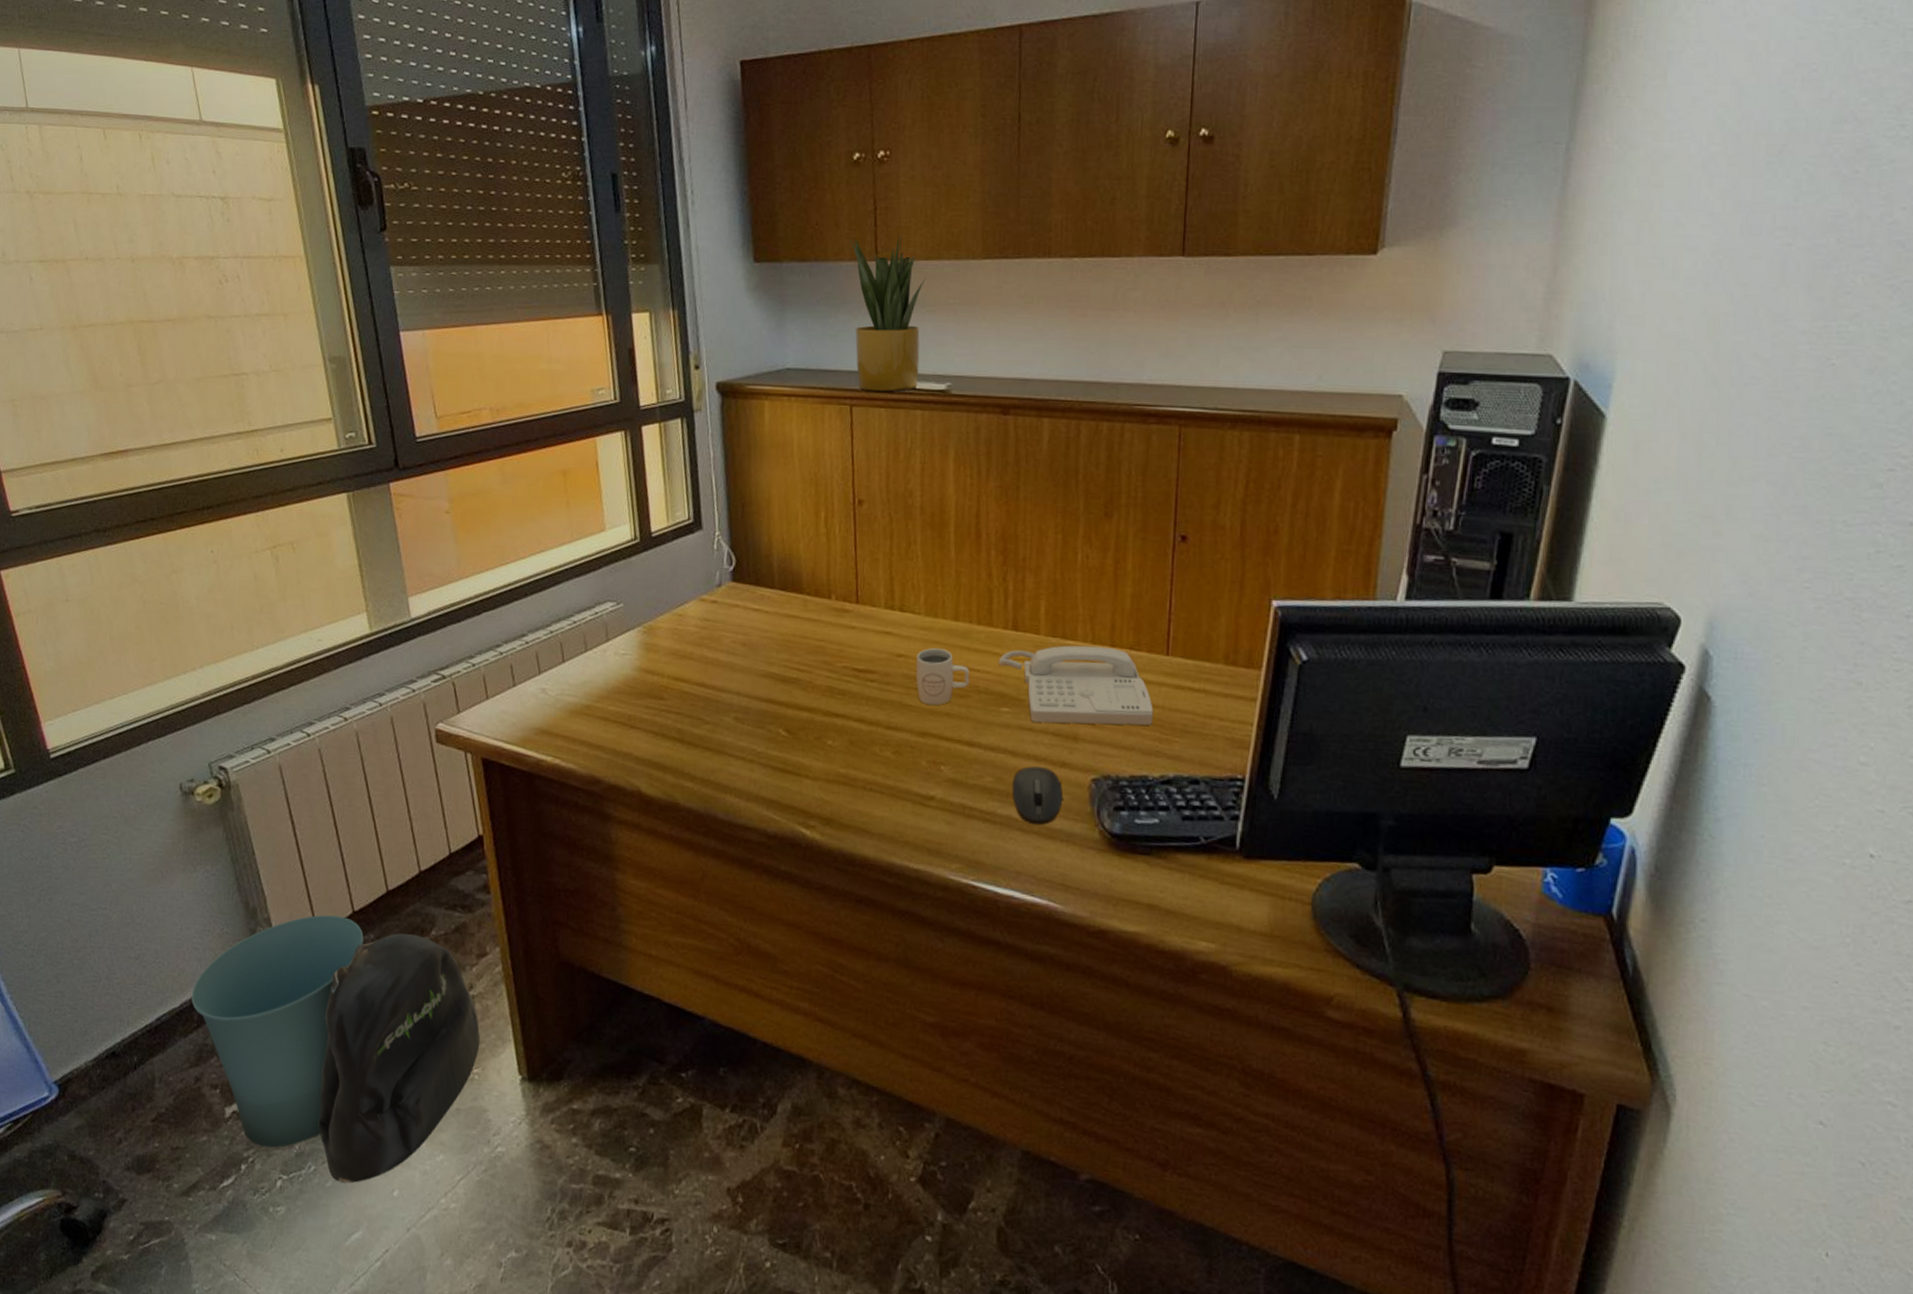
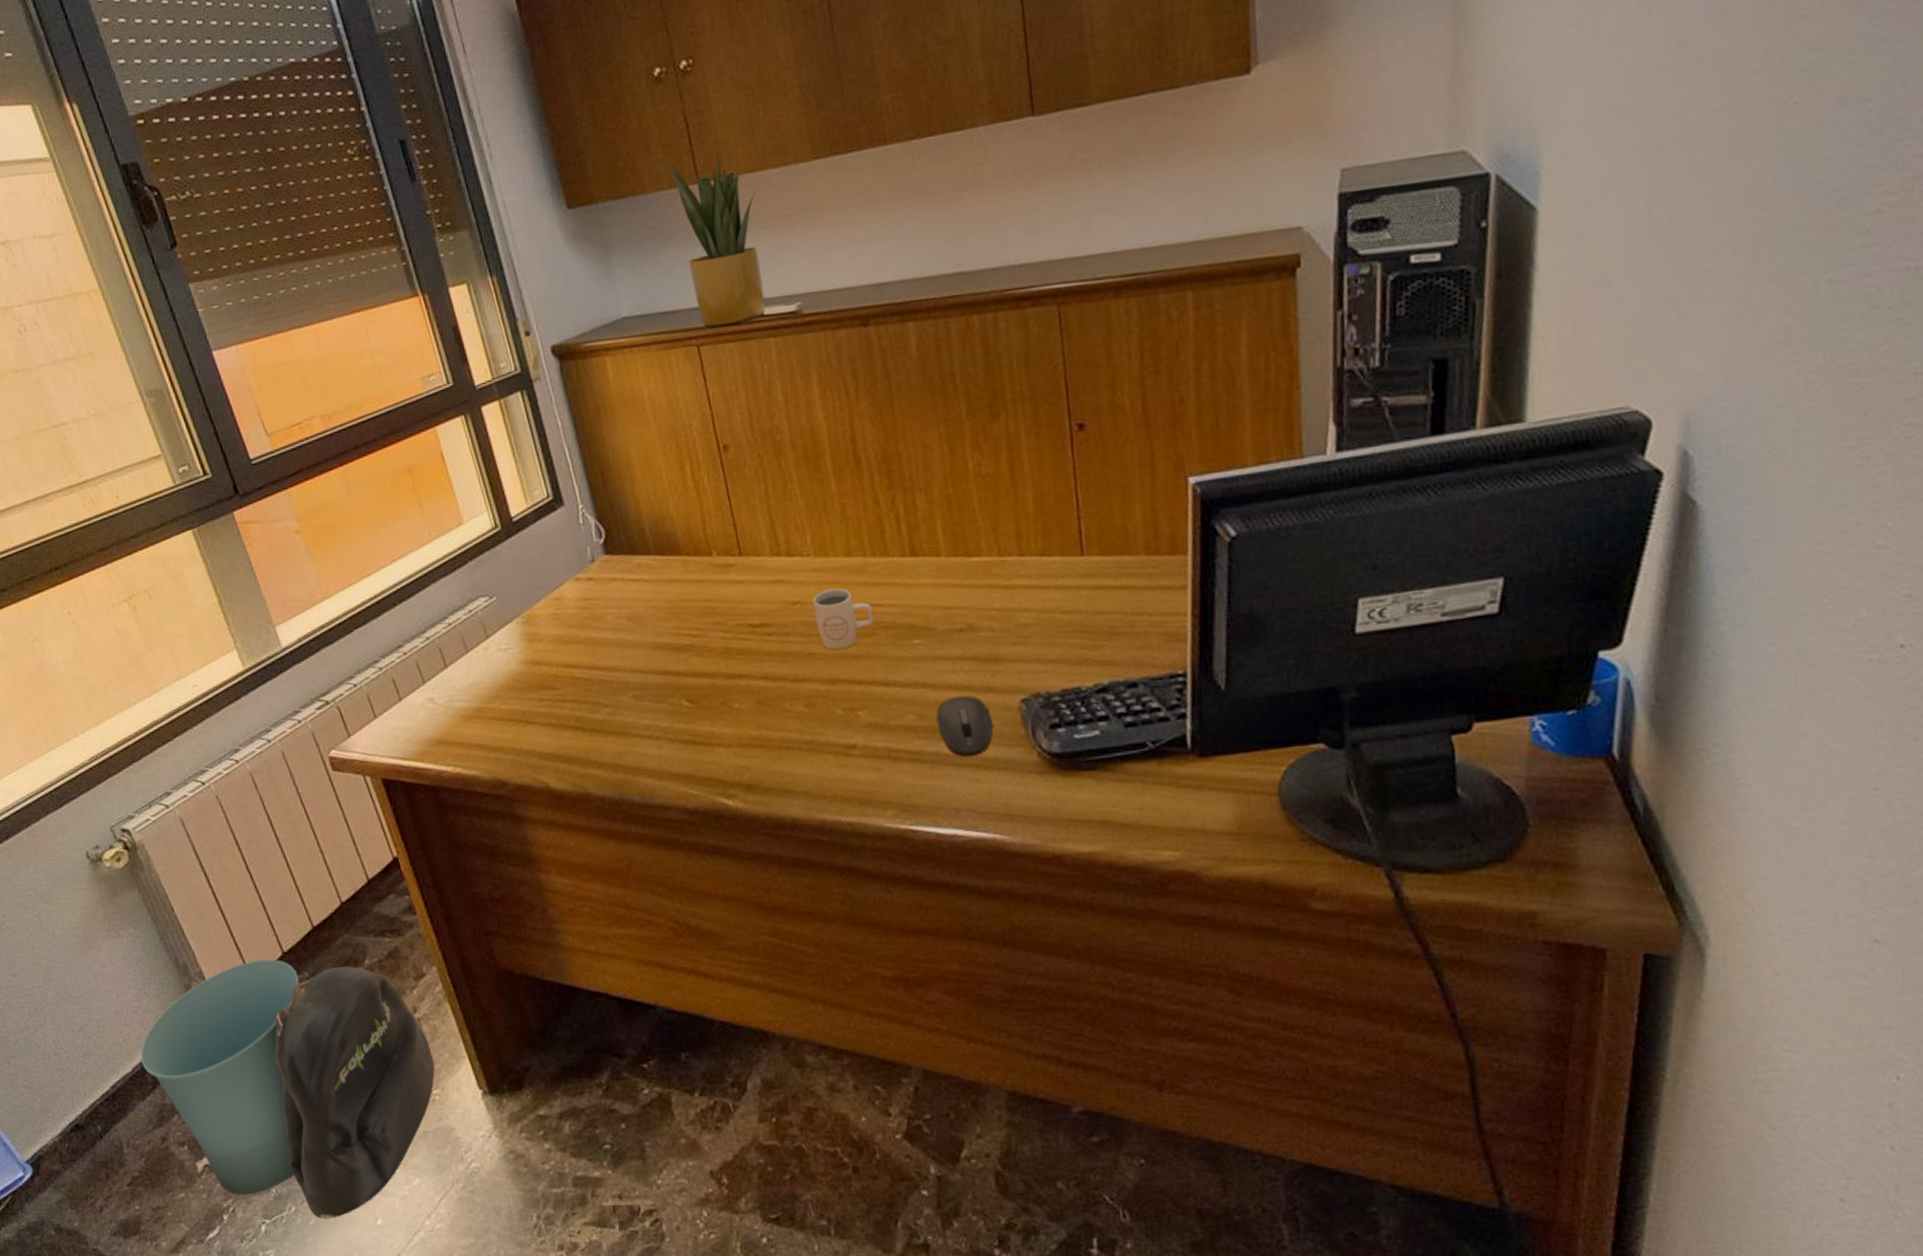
telephone: present [998,645,1154,726] -> none [901,557,1078,650]

